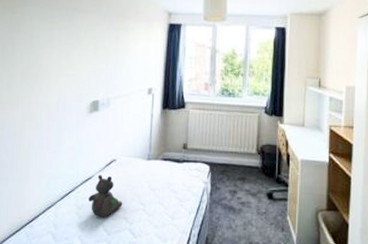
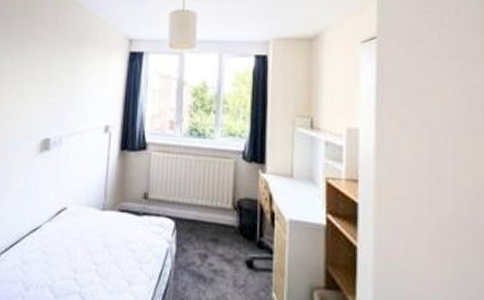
stuffed bear: present [88,175,123,217] -> none [35,225,73,276]

